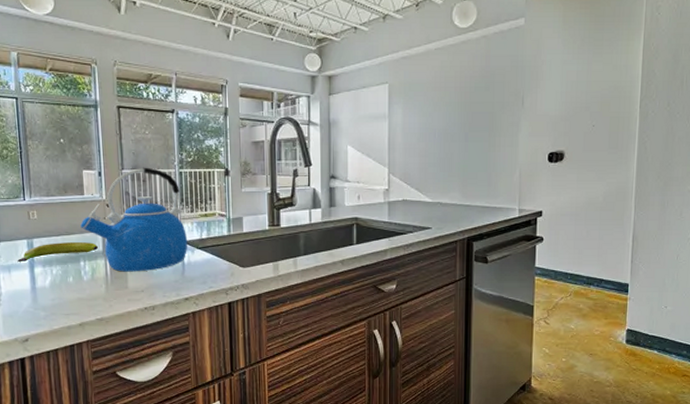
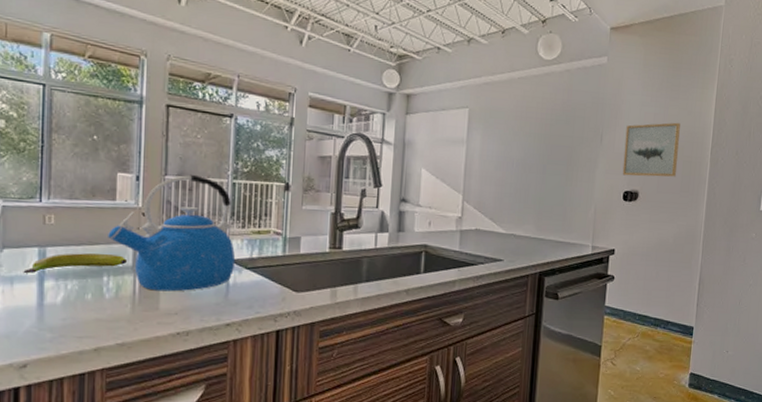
wall art: none [546,78,606,137] -> present [622,122,681,177]

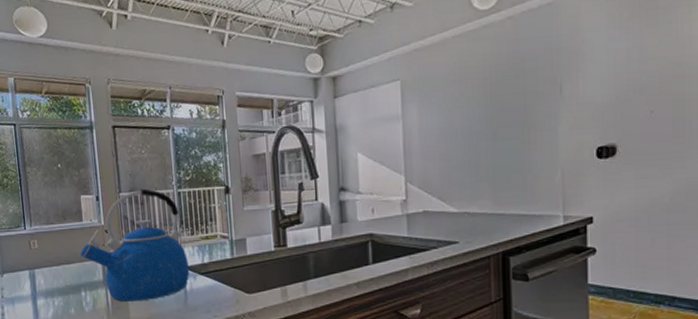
banana: present [23,253,127,274] -> none [20,271,98,295]
wall art: present [622,122,681,177] -> none [591,53,666,129]

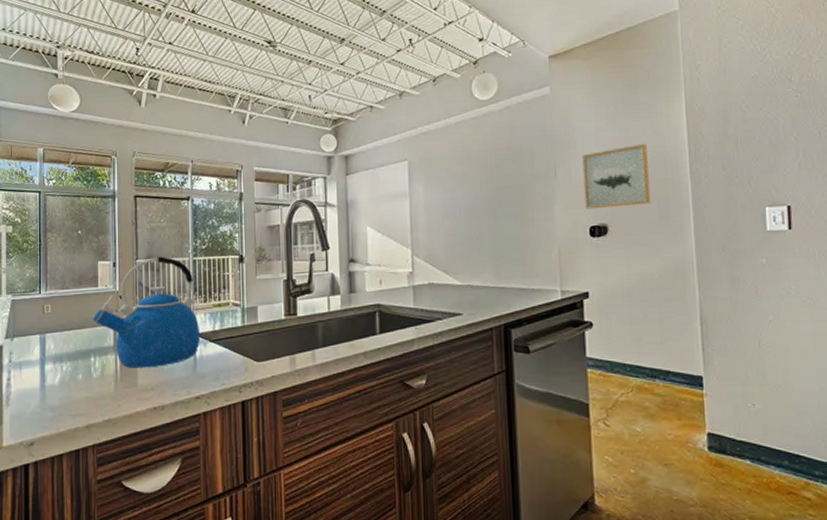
wall art: none [591,53,666,129] -> present [582,143,651,209]

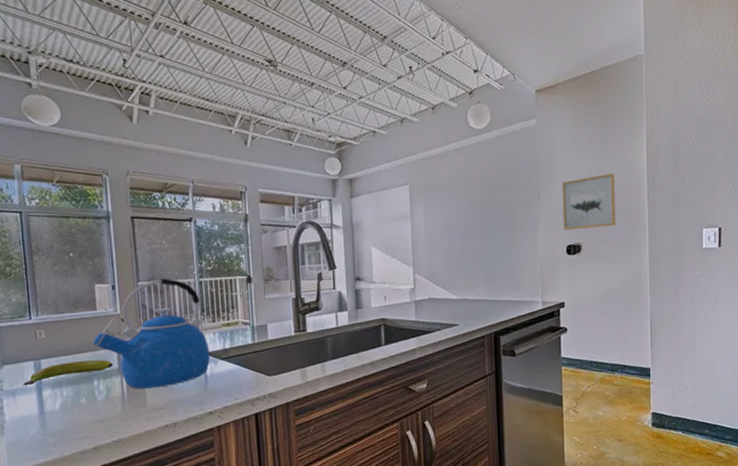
banana: none [29,336,109,359] -> present [23,360,113,386]

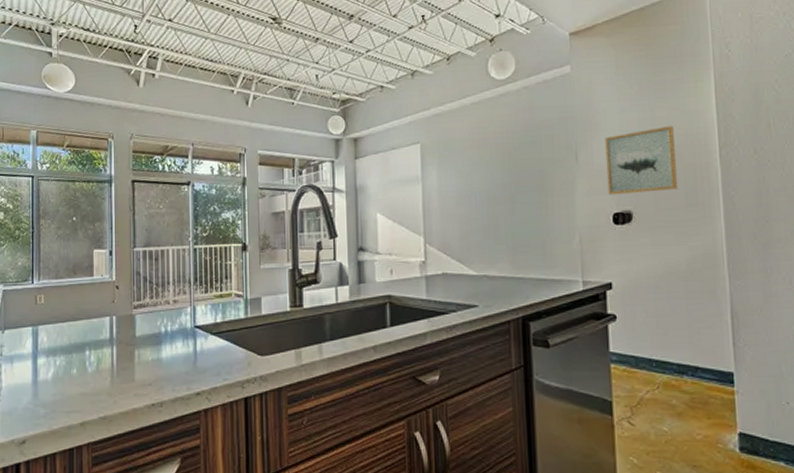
banana: present [23,360,113,386] -> none [20,329,105,353]
kettle: present [93,278,211,389] -> none [88,244,201,362]

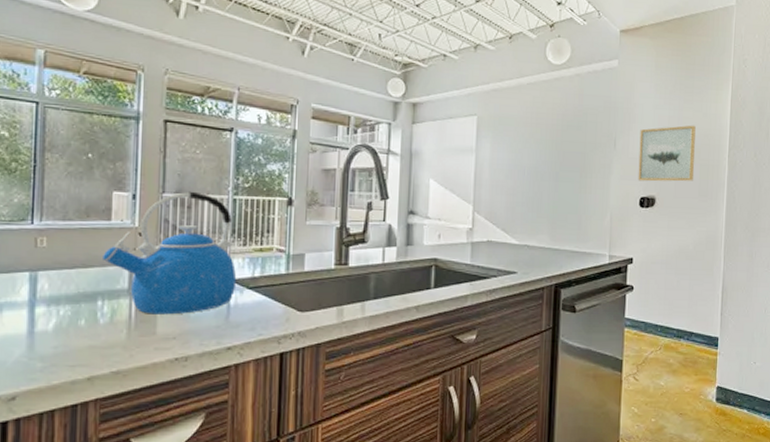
kettle: none [88,244,201,362] -> present [103,191,237,315]

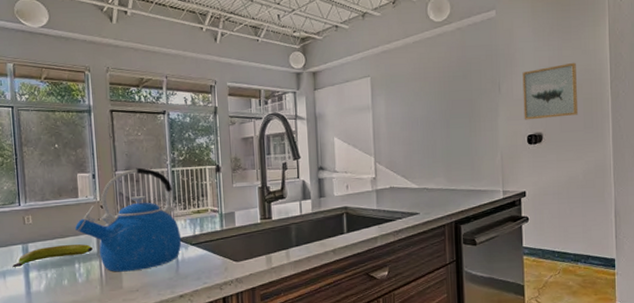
banana: none [13,277,122,300] -> present [12,244,93,268]

